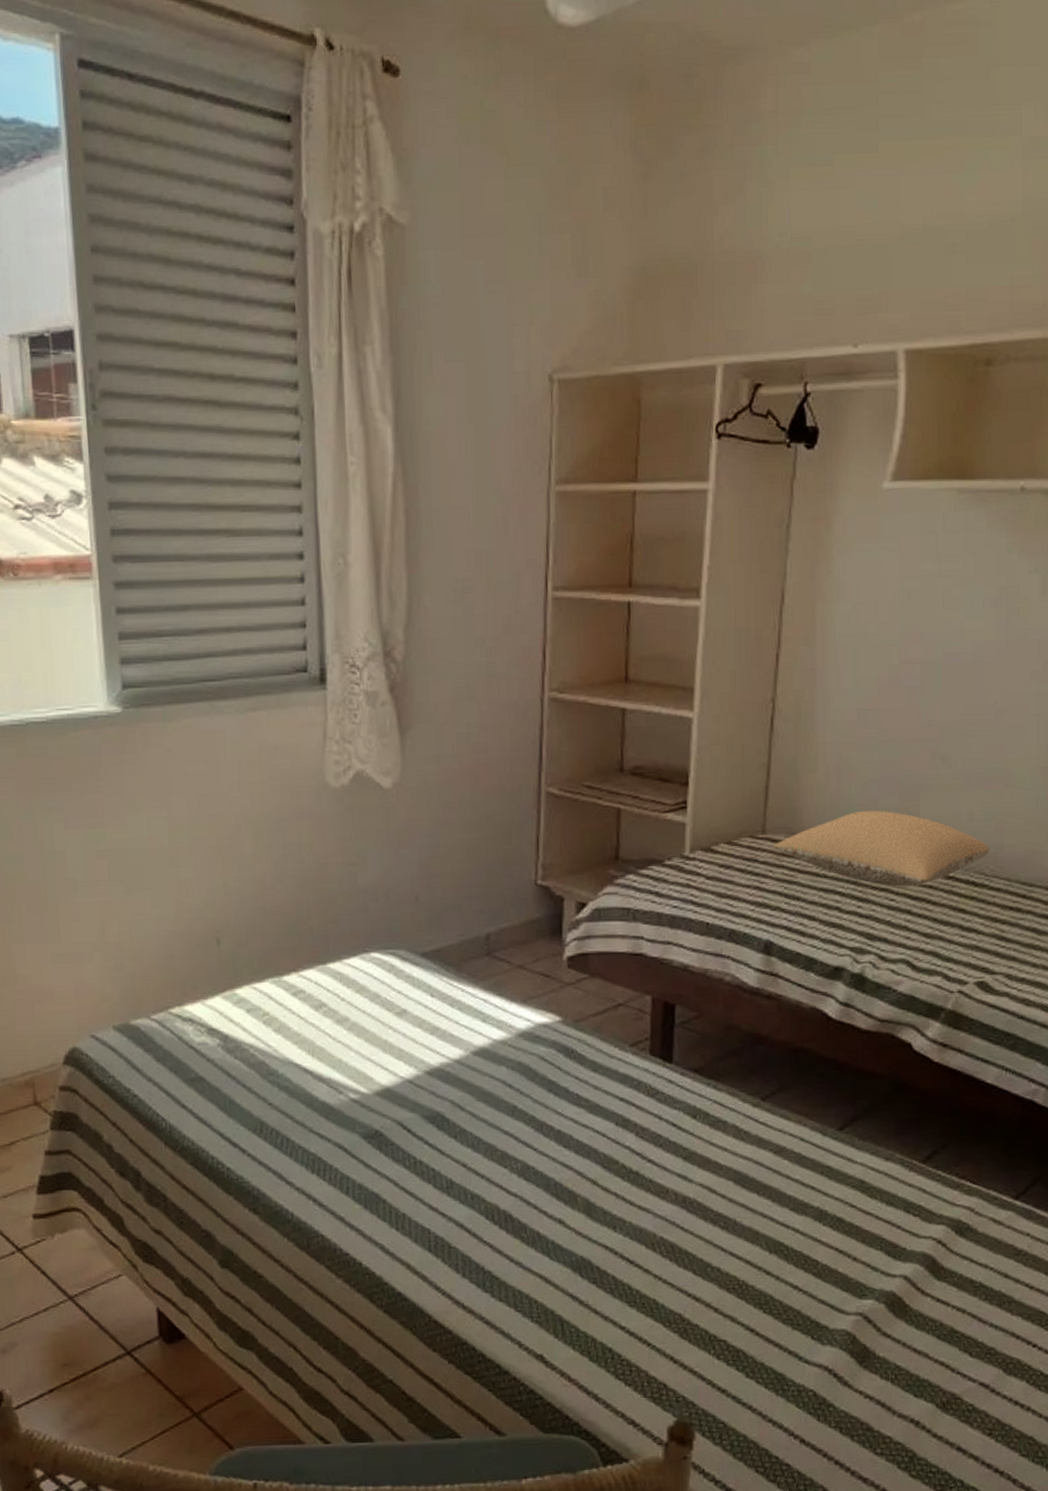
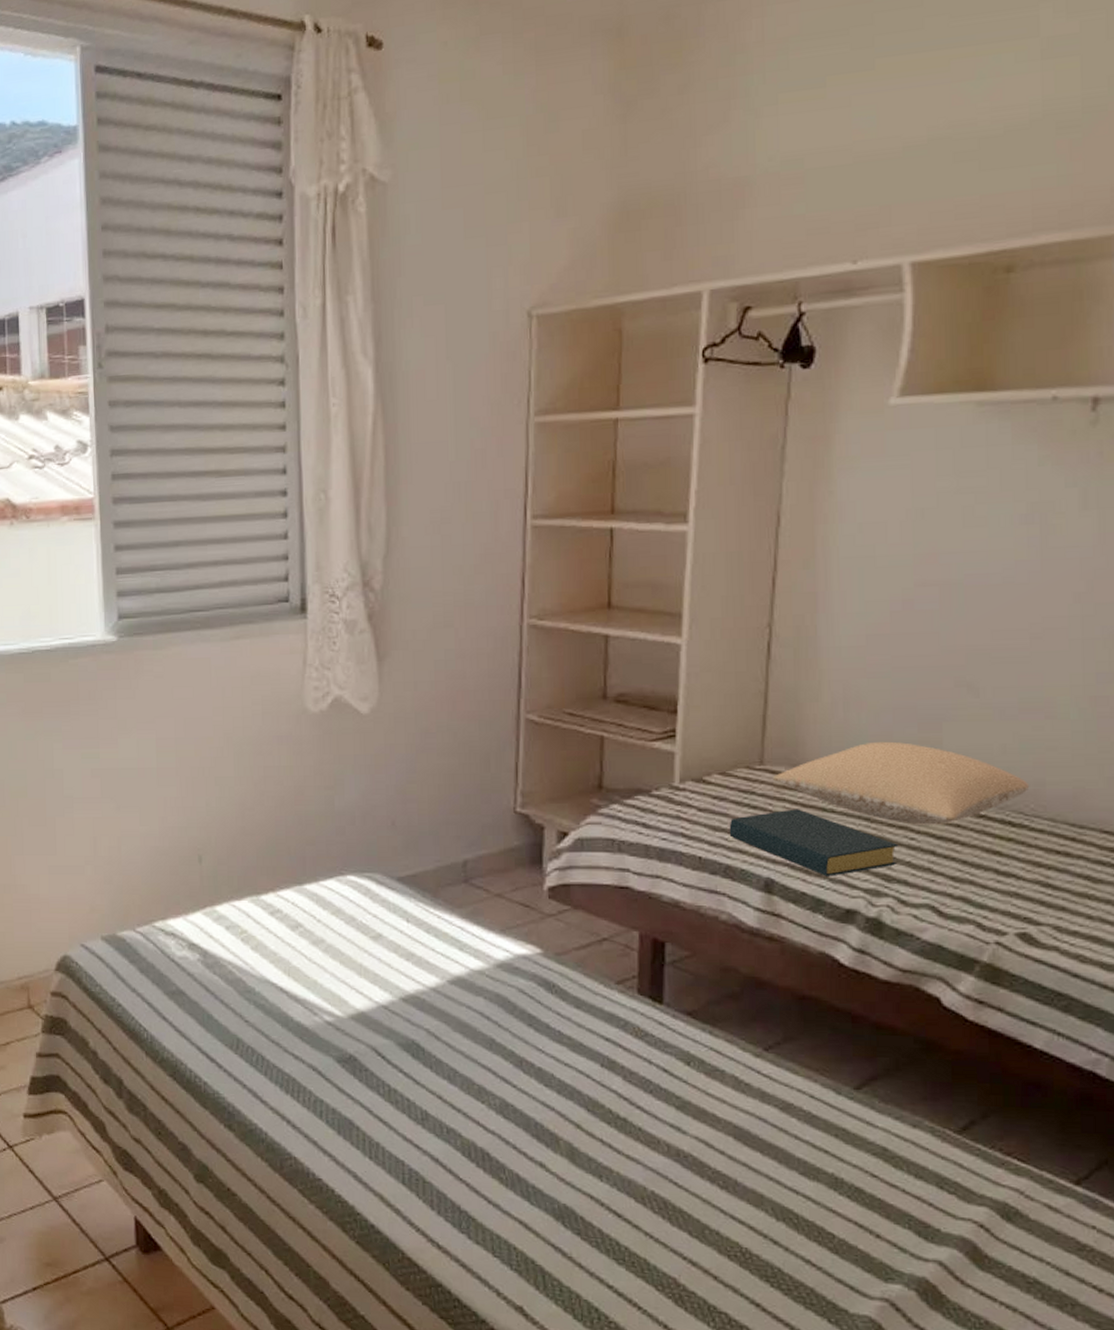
hardback book: none [734,875,881,937] -> present [729,809,899,876]

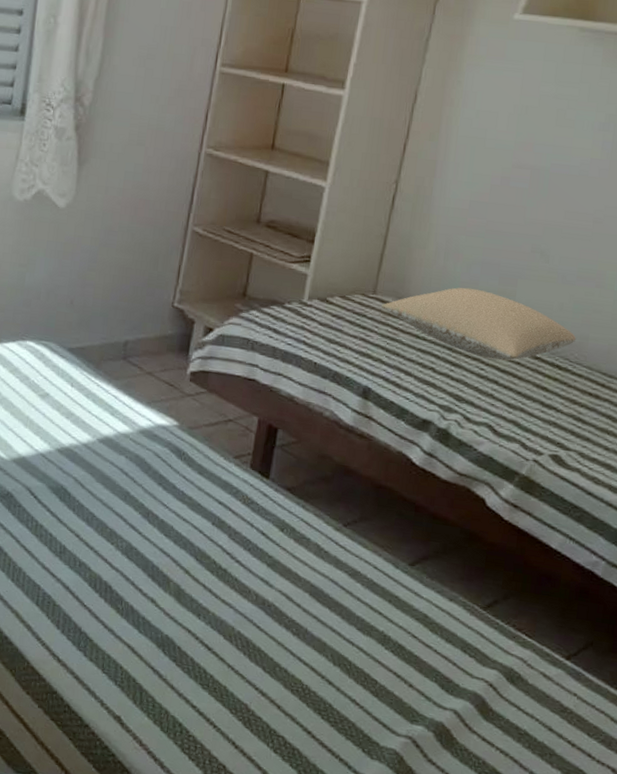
hardback book: present [729,809,899,876] -> none [341,333,471,392]

